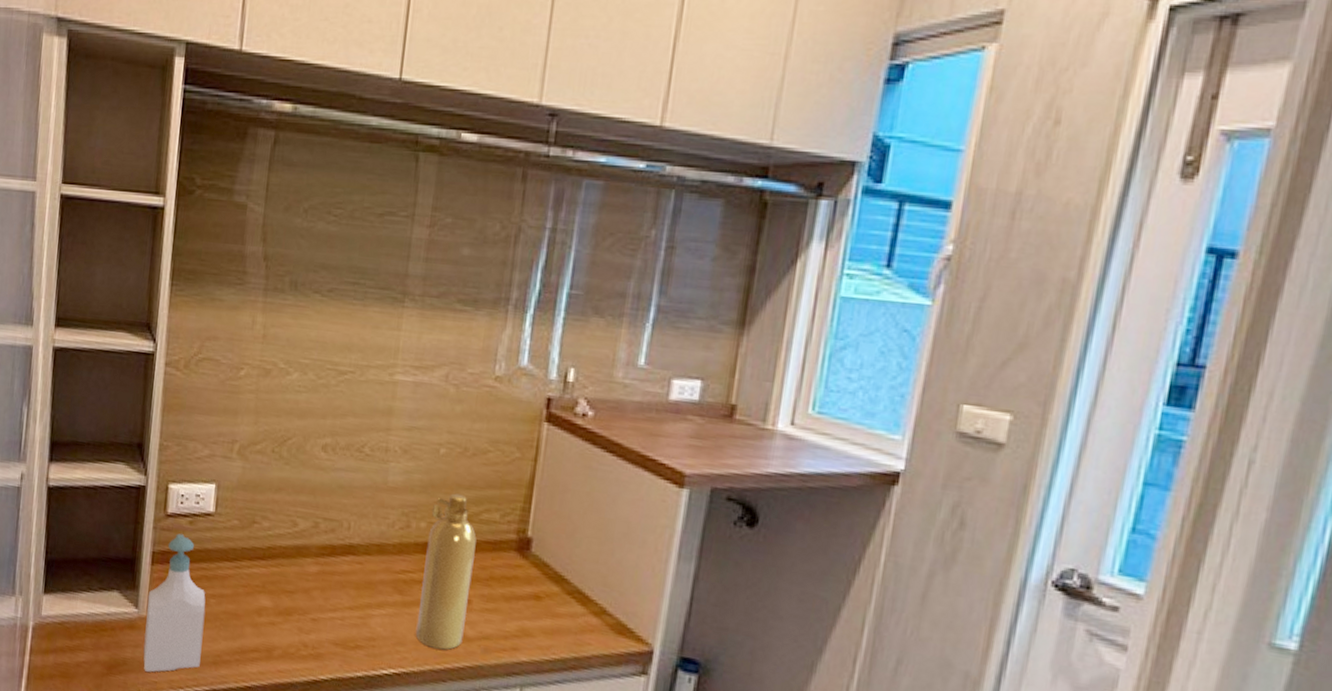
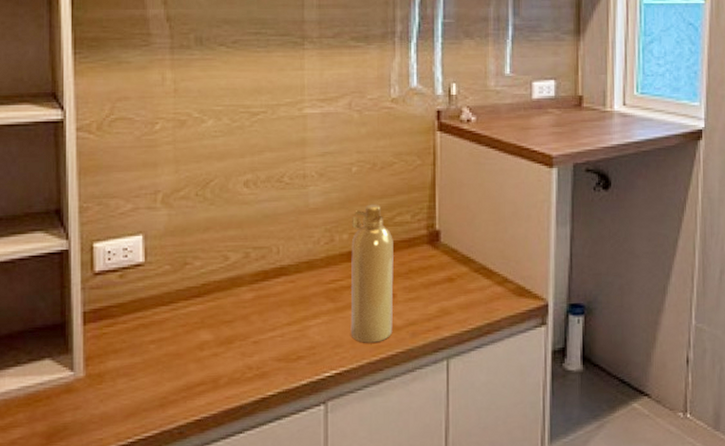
soap bottle: present [143,533,206,672] -> none [83,289,146,431]

